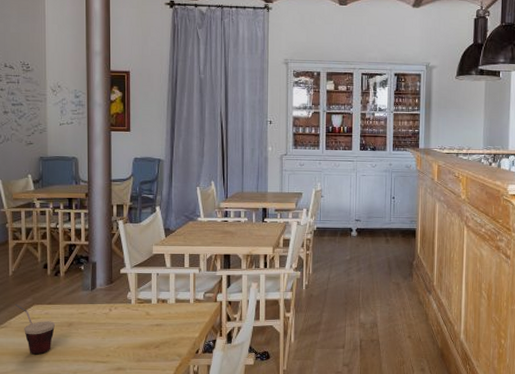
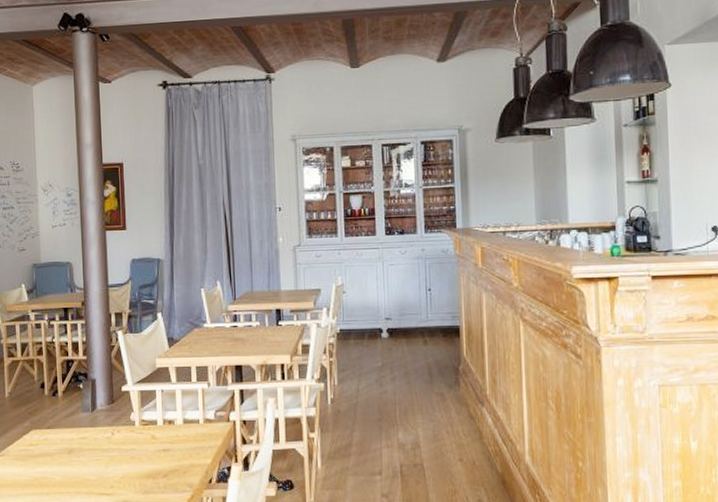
cup: present [14,303,56,355] -> none [12,428,55,486]

